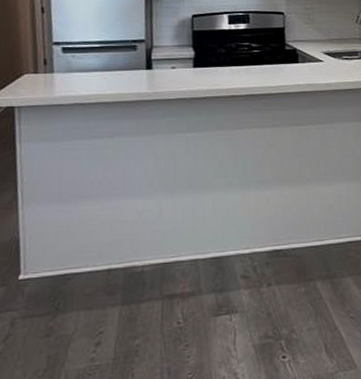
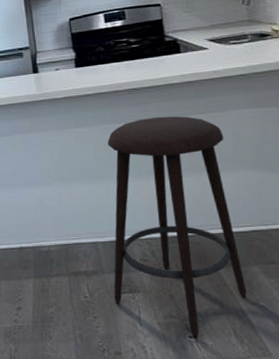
stool: none [210,125,339,359] -> present [107,116,247,339]

